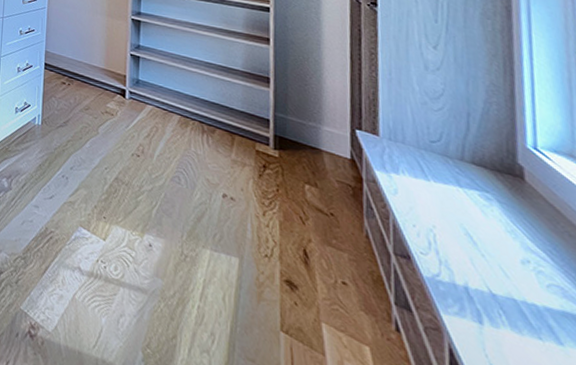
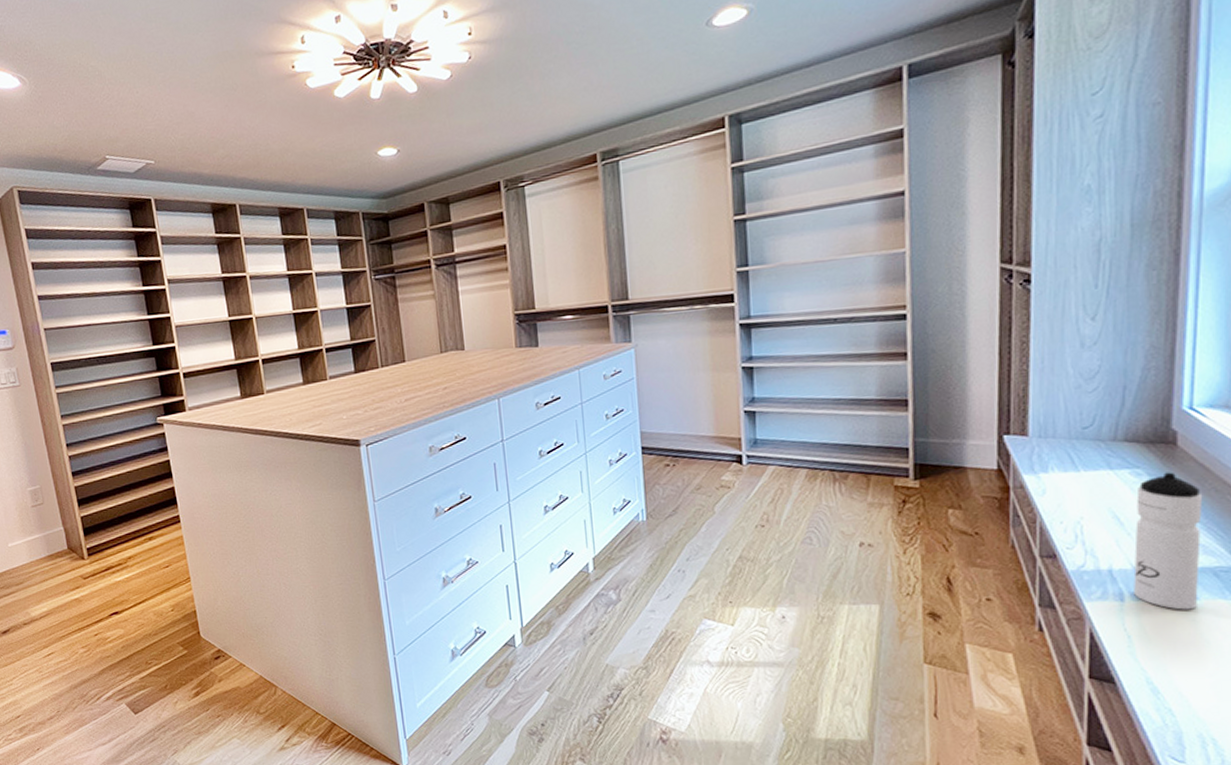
water bottle: none [487,203,563,355] -> present [1133,472,1203,610]

